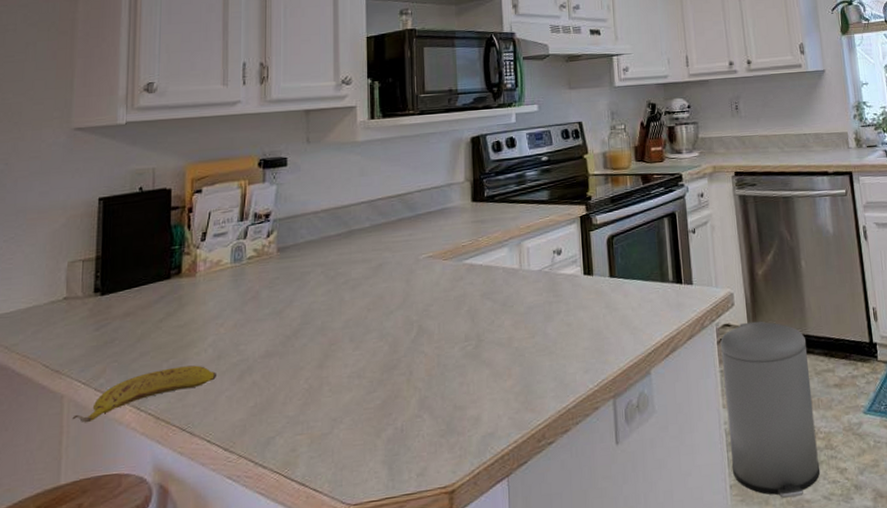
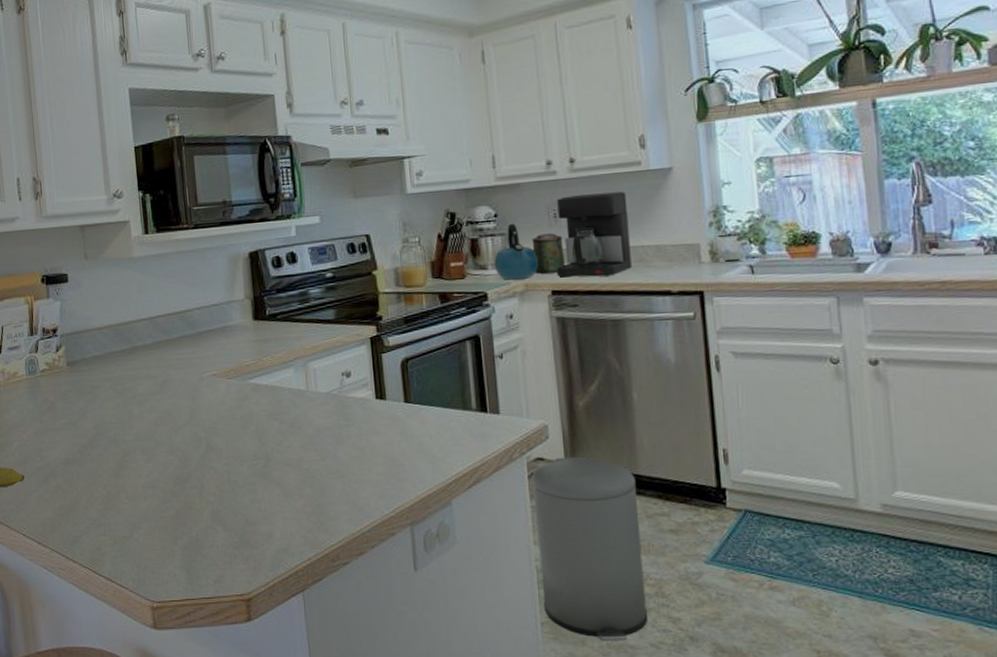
kettle: none [687,114,724,163] -> present [494,224,539,280]
canister: none [718,122,745,157] -> present [531,233,565,274]
coffee maker: none [738,88,797,161] -> present [556,191,632,278]

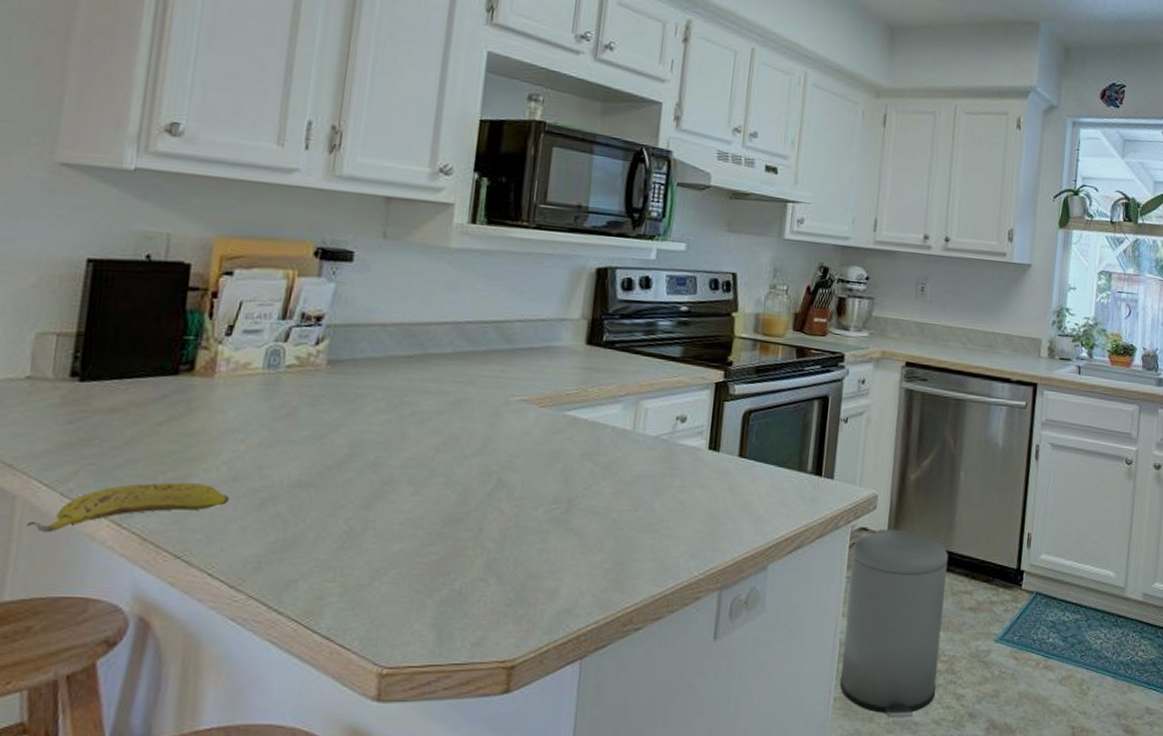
kettle: present [494,224,539,280] -> none [856,289,900,347]
canister: present [531,233,565,274] -> none [894,304,926,345]
coffee maker: present [556,191,632,278] -> none [914,272,989,357]

